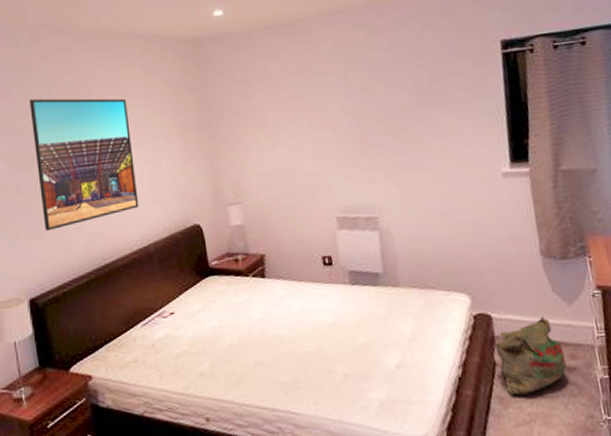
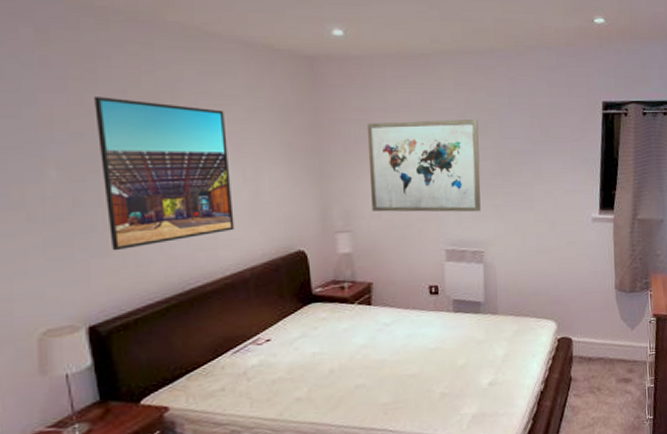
wall art: none [249,78,371,182] -> present [367,120,481,212]
bag: present [495,317,567,396] -> none [573,339,625,404]

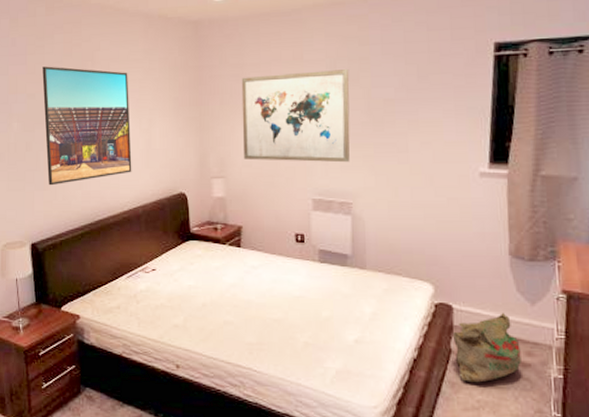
bag: none [573,339,625,404] -> present [453,313,521,383]

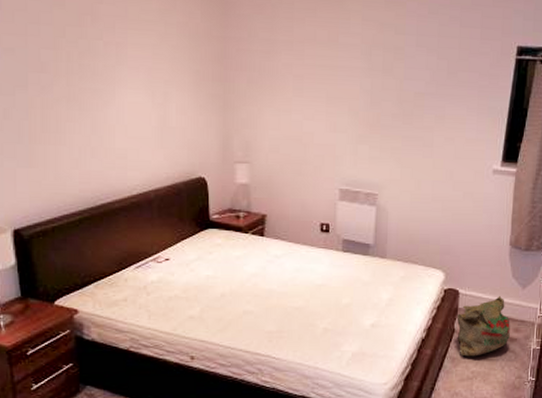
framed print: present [42,66,132,186] -> none [24,15,143,163]
wall art: present [241,69,350,163] -> none [270,55,384,154]

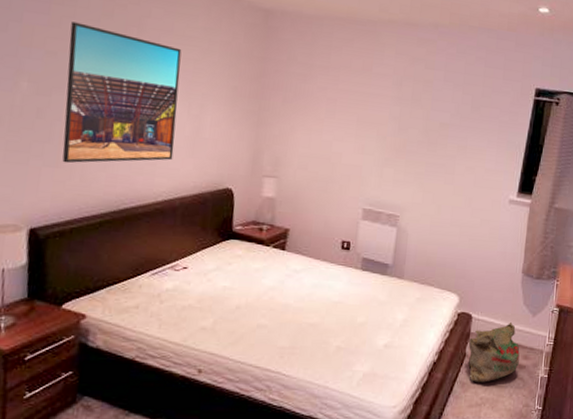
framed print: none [24,15,143,163] -> present [62,22,182,163]

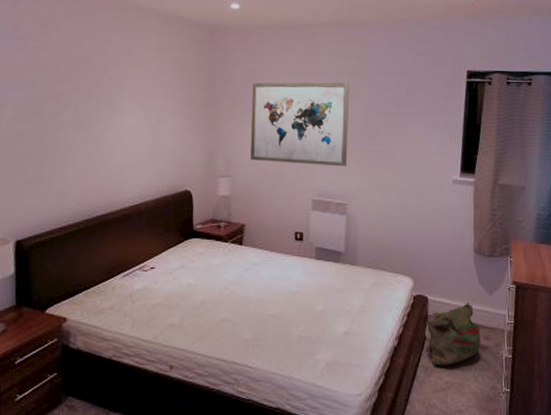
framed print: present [62,22,182,163] -> none [41,54,139,179]
wall art: none [300,78,413,178] -> present [250,82,350,167]

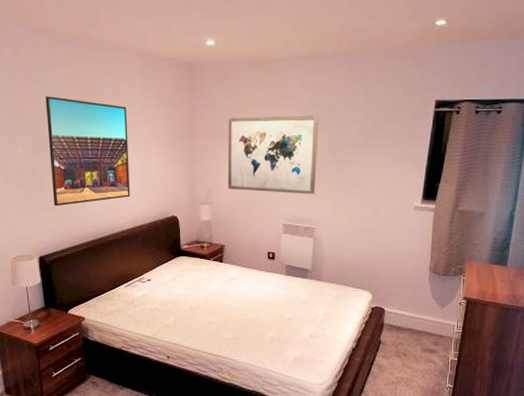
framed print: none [41,54,139,179] -> present [46,96,130,207]
bag: present [428,303,481,366] -> none [383,314,430,365]

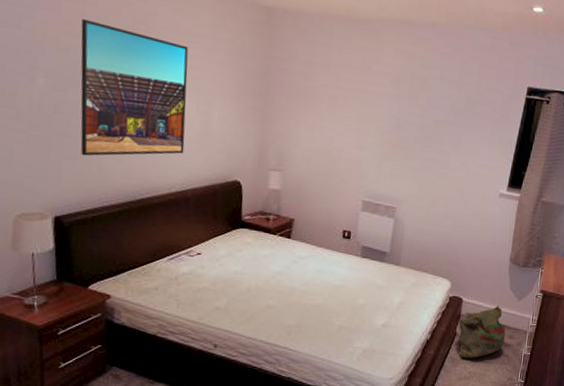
wall art: present [227,115,319,195] -> none [304,76,411,172]
bag: none [383,314,430,365] -> present [458,306,506,359]

